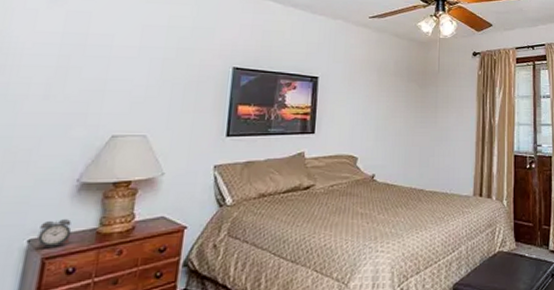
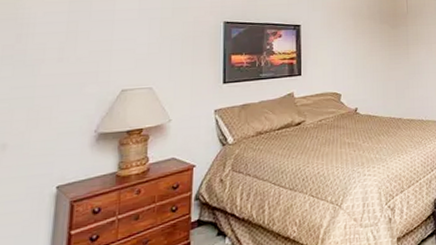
alarm clock: present [34,219,72,250] -> none [63,166,94,194]

